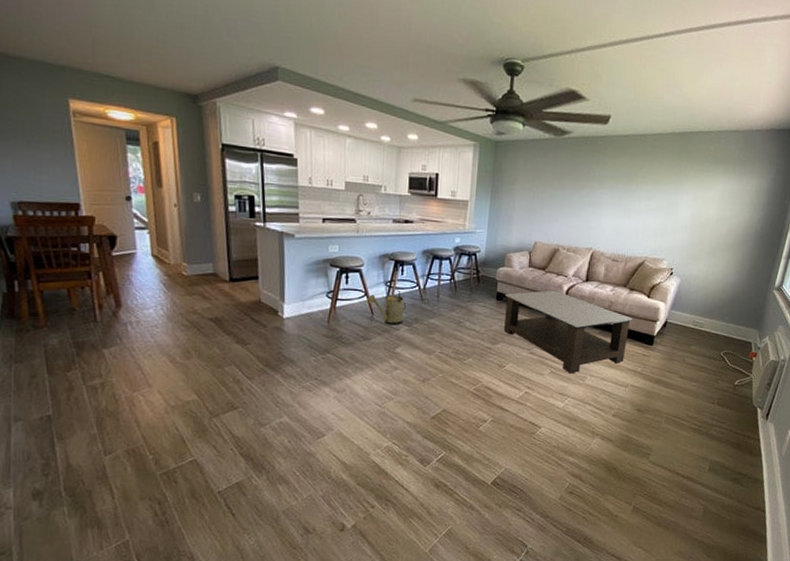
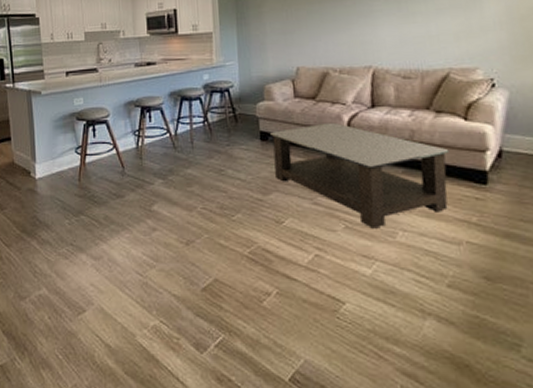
watering can: present [368,288,406,326] -> none [117,137,158,179]

